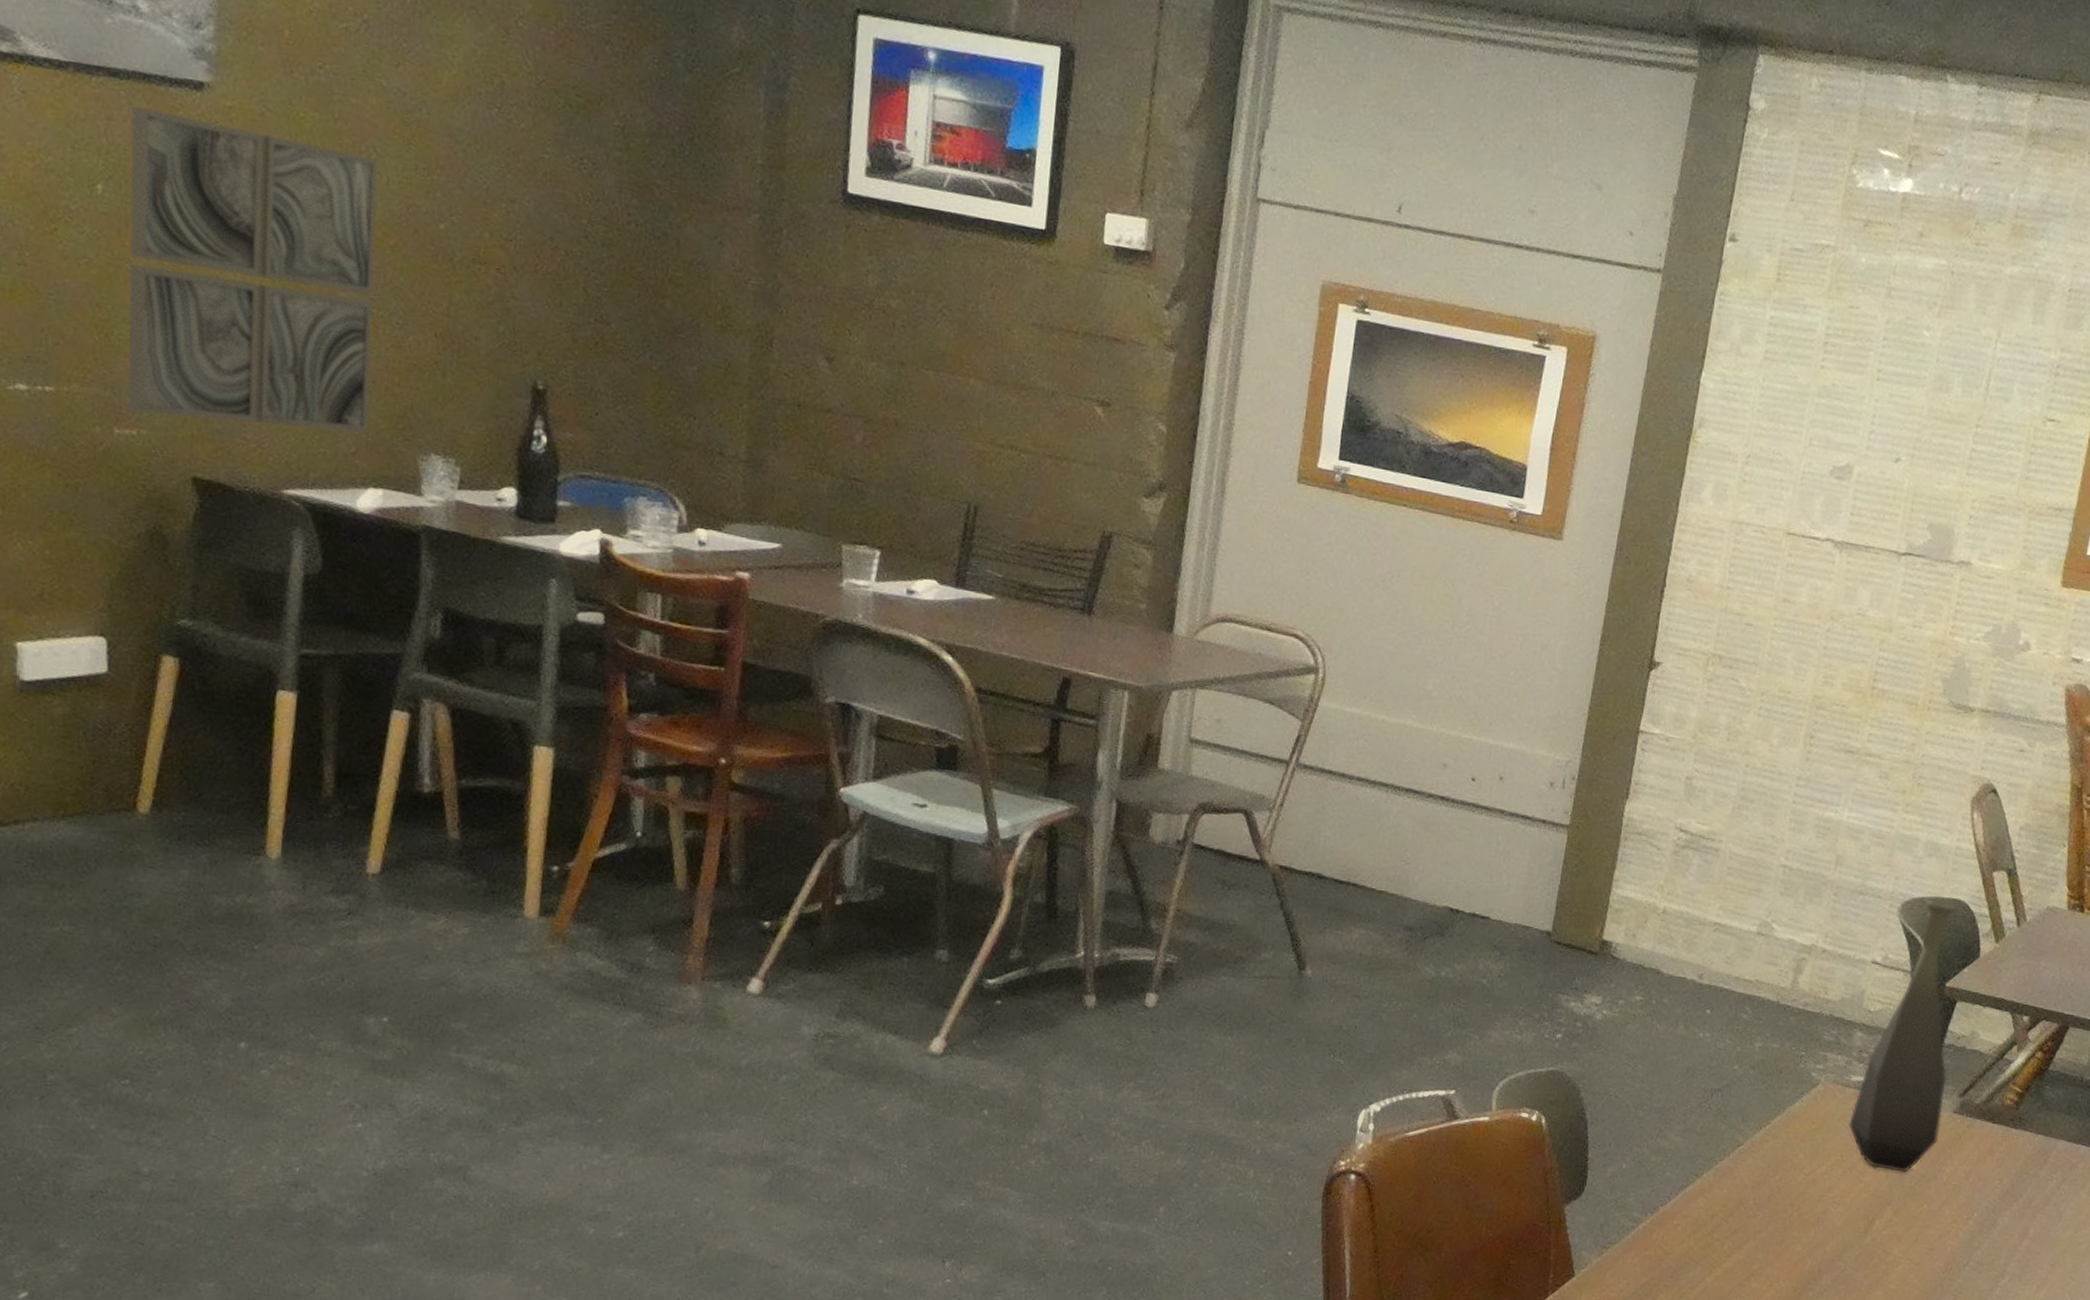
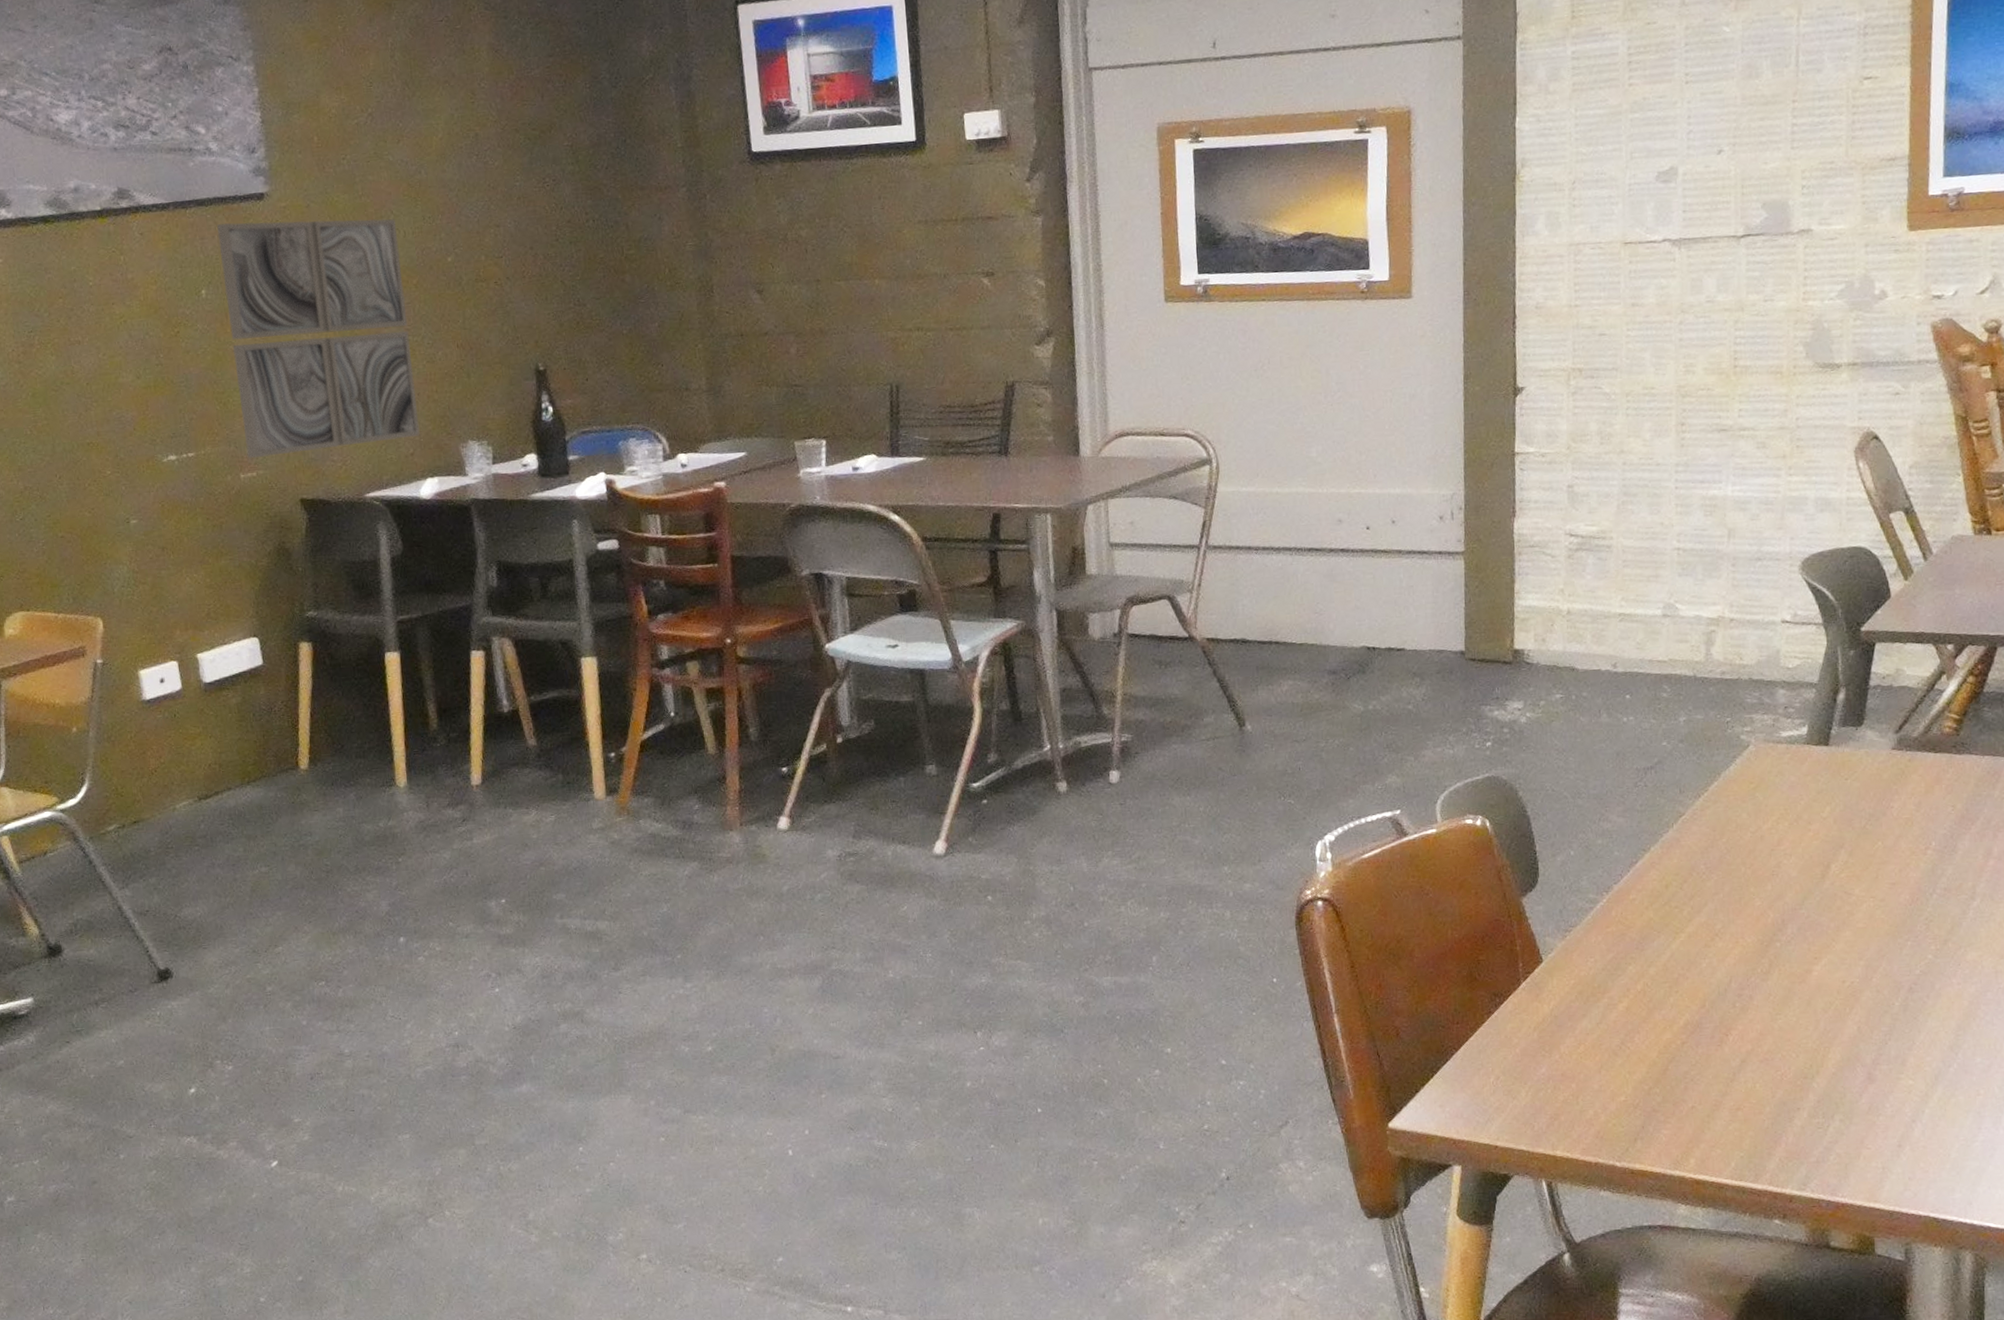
bottle: present [1848,899,1958,1173] -> none [1787,551,1881,816]

